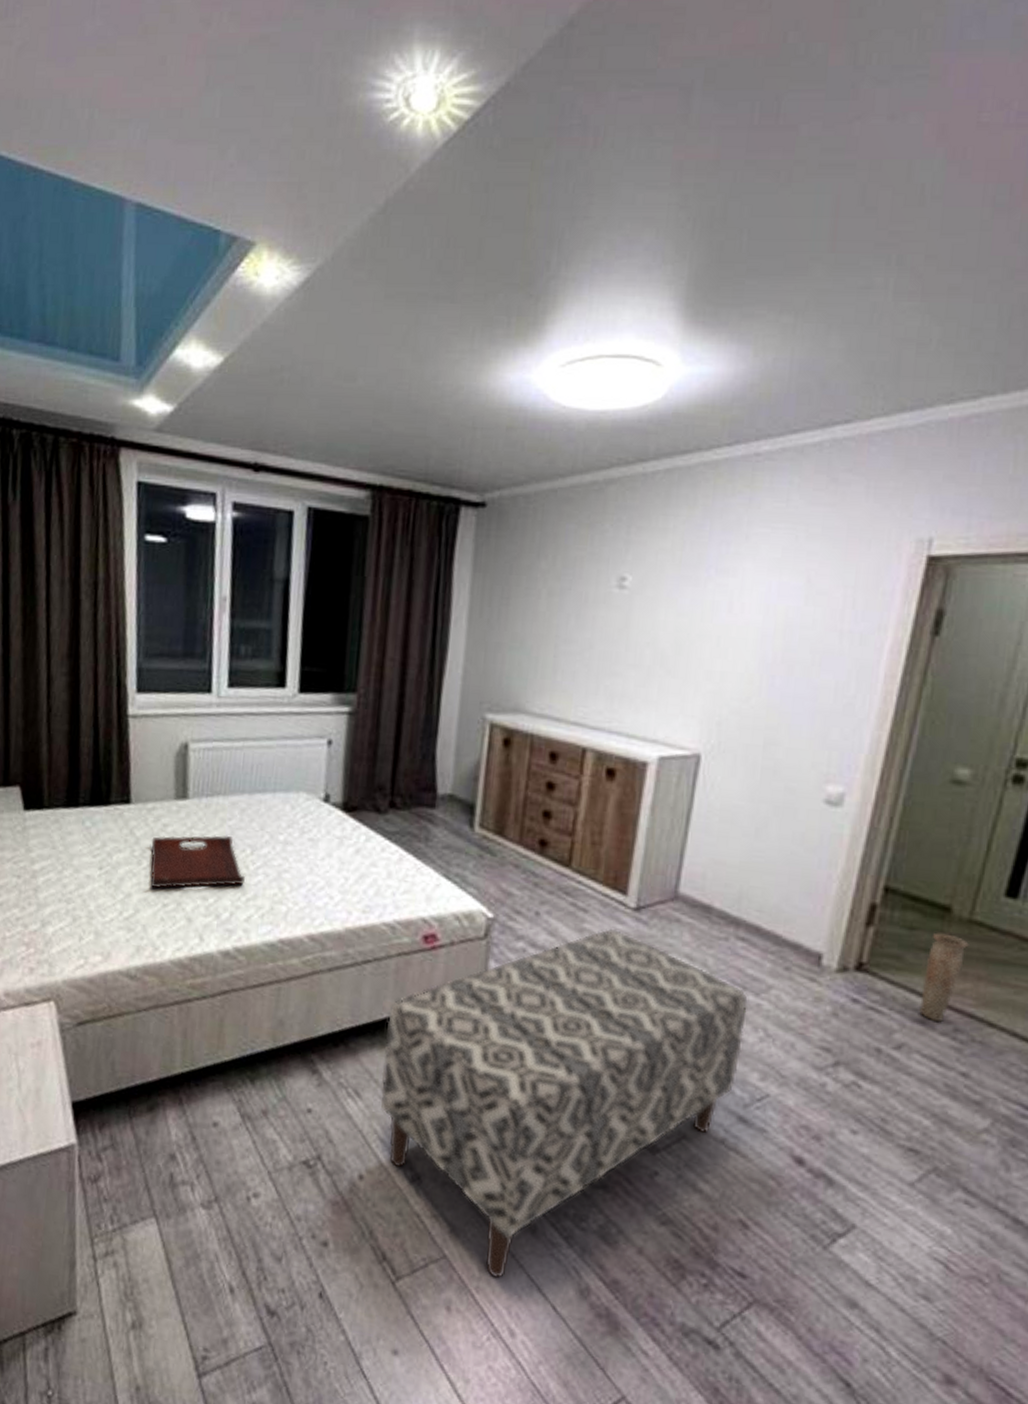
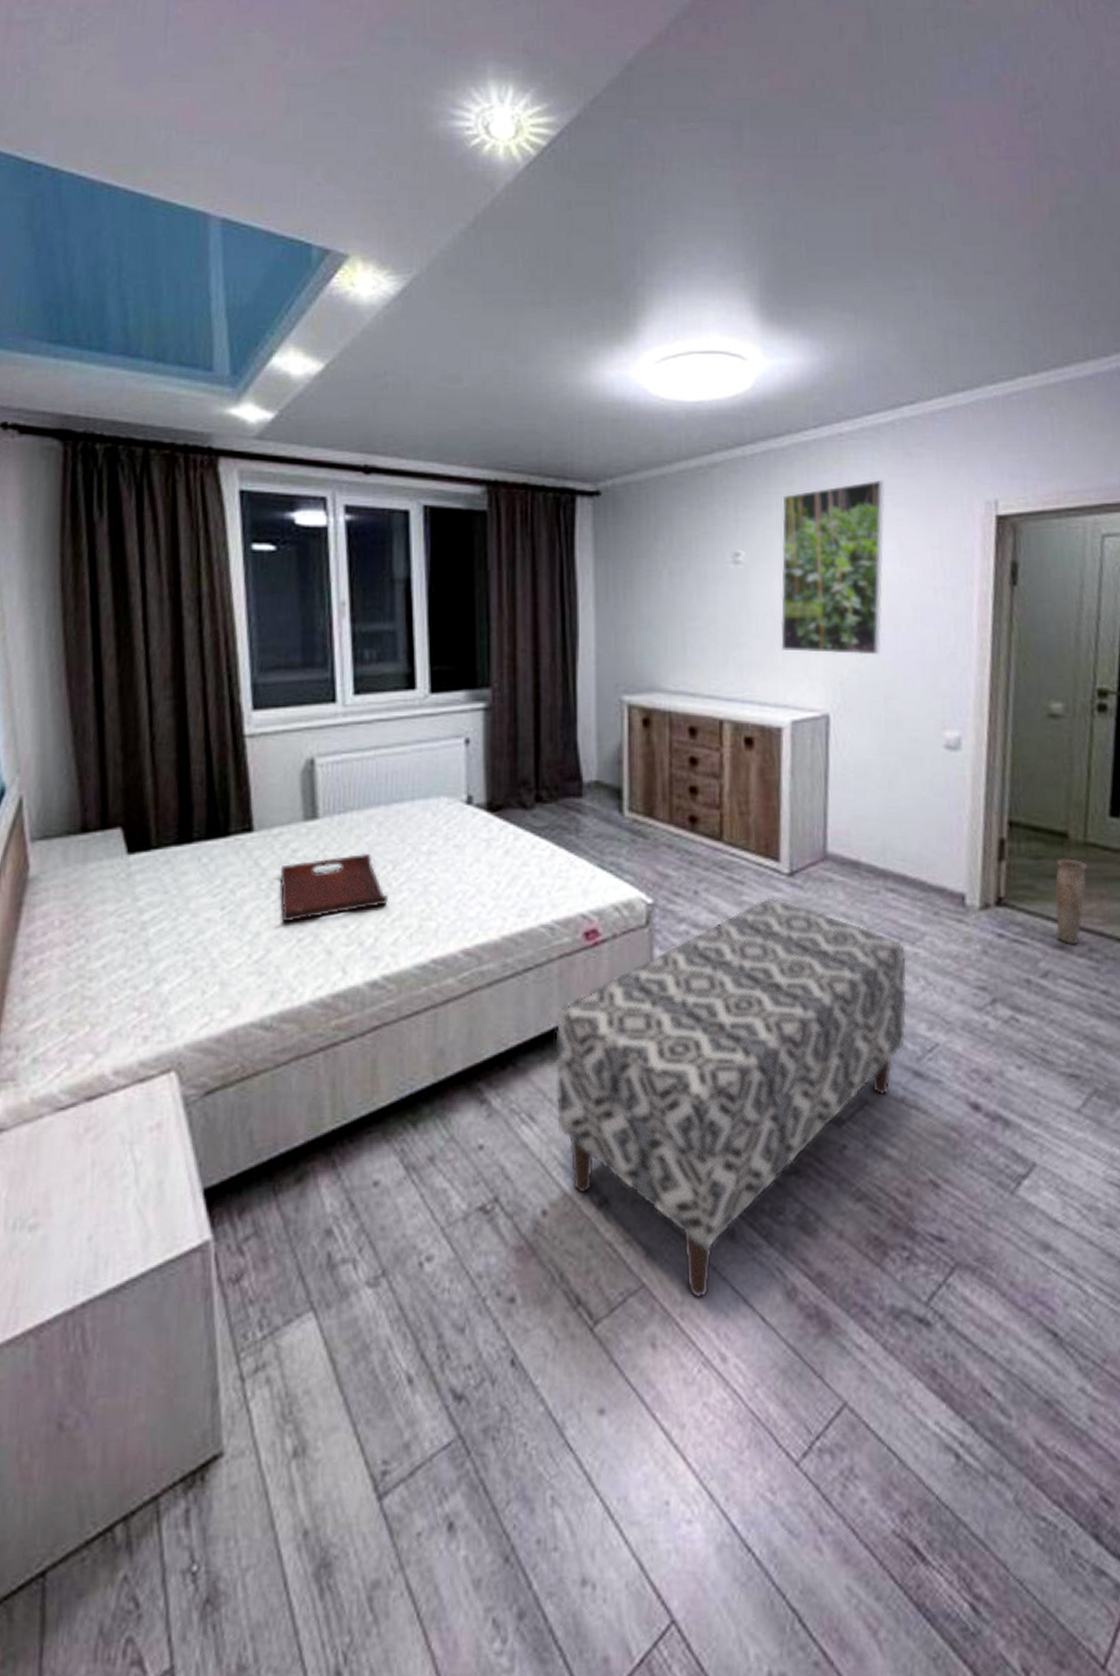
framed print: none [658,507,801,698] -> present [780,479,885,655]

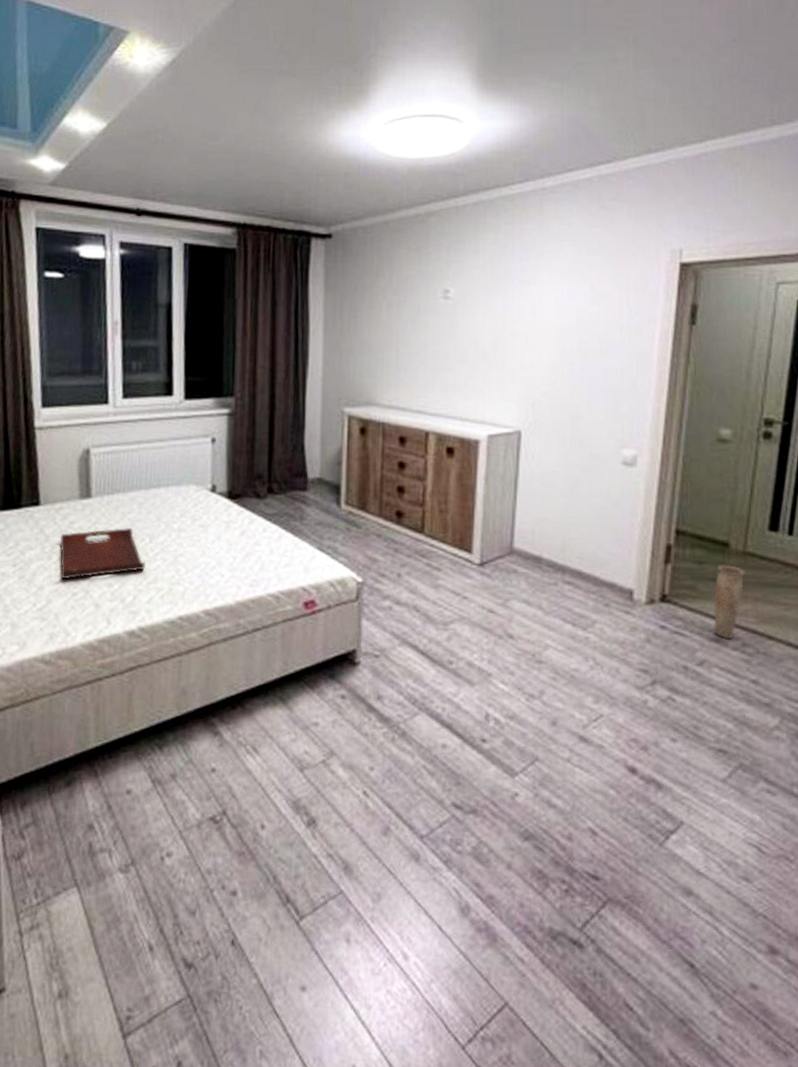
bench: present [555,897,908,1299] -> none [275,582,578,907]
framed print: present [780,479,885,655] -> none [482,229,581,382]

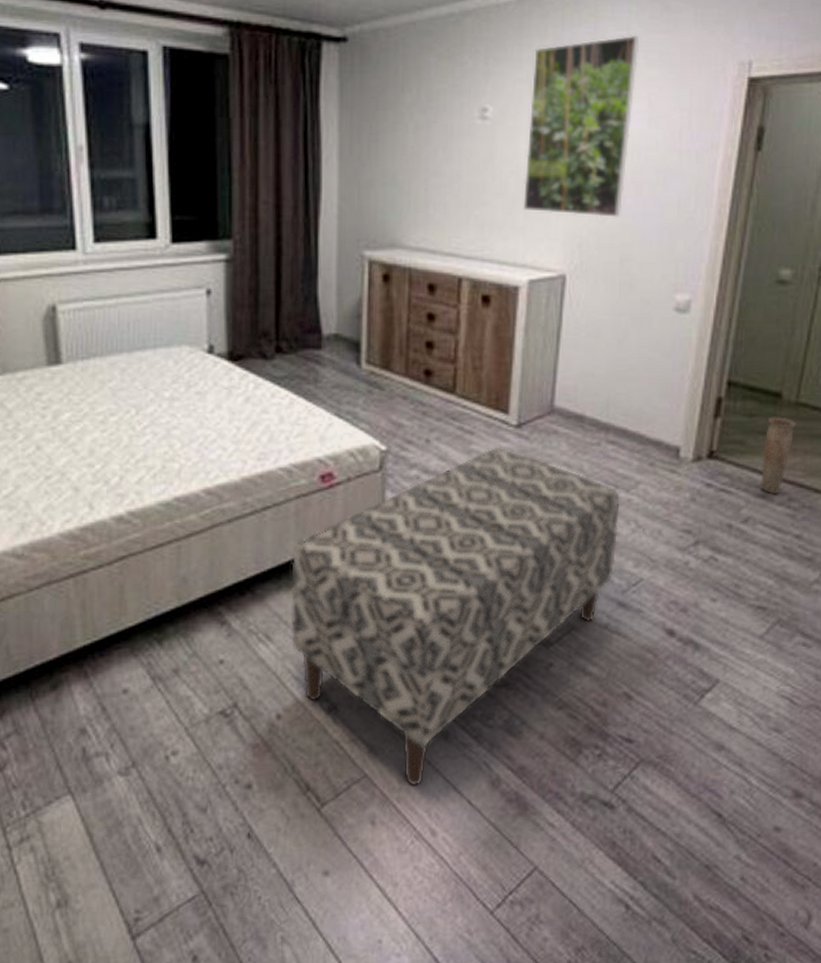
serving tray: present [60,527,145,580] -> none [25,397,132,461]
bench: none [275,582,578,907] -> present [290,446,620,787]
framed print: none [482,229,581,382] -> present [523,34,640,218]

